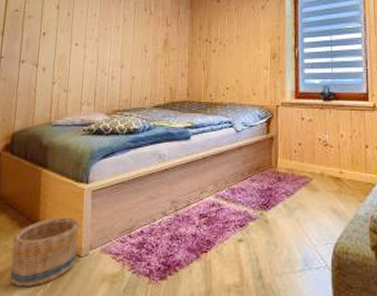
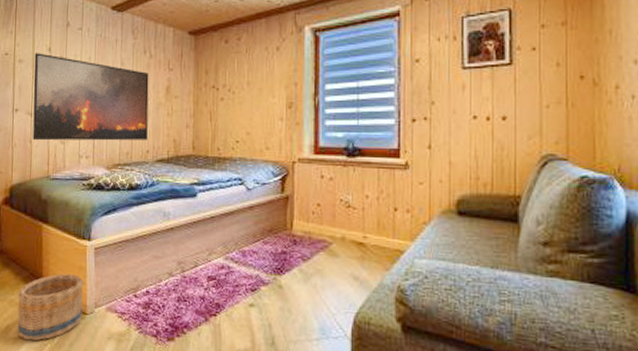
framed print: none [37,10,149,90] -> present [32,53,149,141]

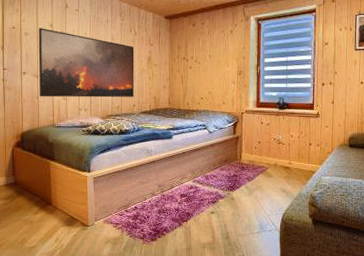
basket: present [18,273,85,341] -> none [31,197,86,249]

